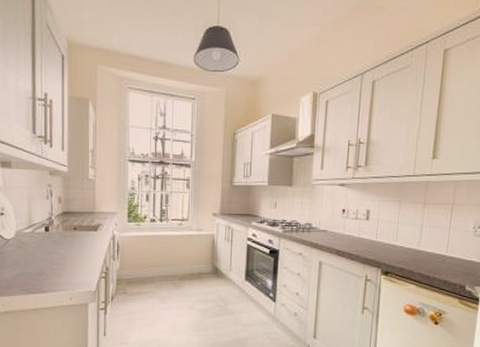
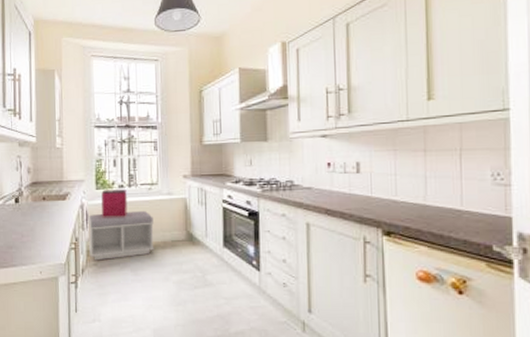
bench: none [118,244,182,289] -> present [88,210,154,261]
storage bin: none [133,223,158,250] -> present [101,189,127,218]

